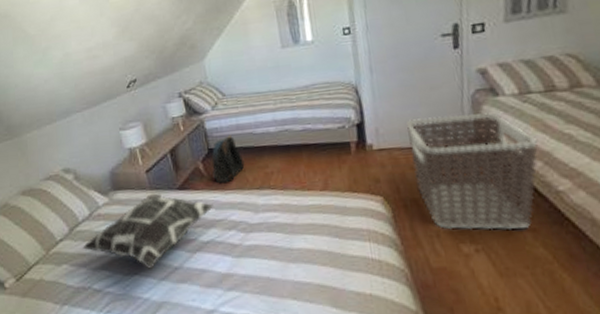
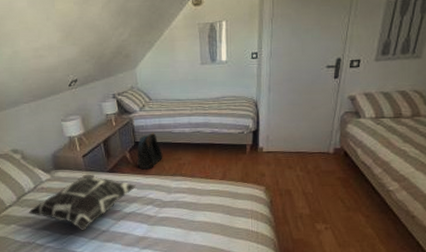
clothes hamper: present [406,112,538,230] -> none [290,129,381,215]

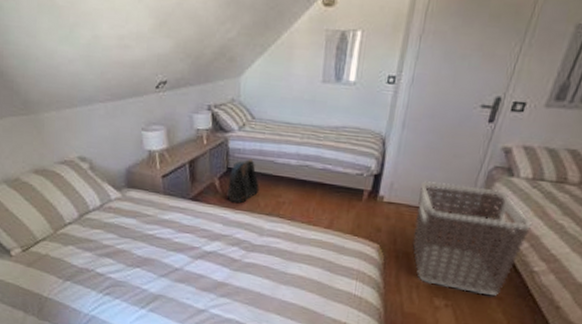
decorative pillow: present [28,174,136,232] -> none [90,198,222,266]
clothes hamper: none [290,129,381,215] -> present [412,181,532,295]

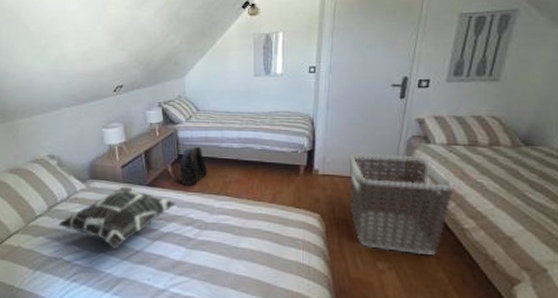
decorative pillow: none [90,198,222,266] -> present [58,186,176,251]

